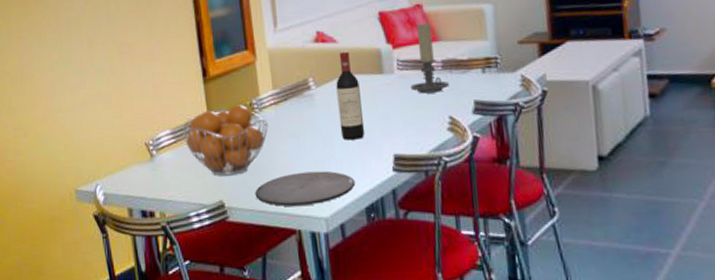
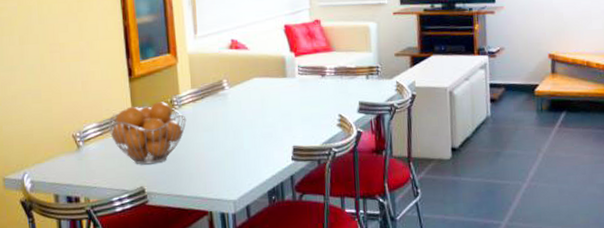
plate: present [255,171,356,207] -> none [172,160,260,191]
wine bottle: present [336,50,365,140] -> none [246,56,270,134]
candle holder: present [410,22,449,94] -> none [308,35,340,95]

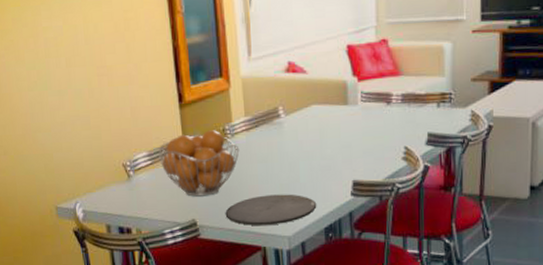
plate: none [172,160,260,191] -> present [225,194,317,226]

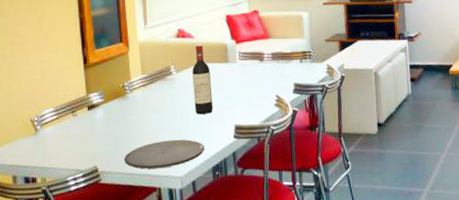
fruit basket: present [159,130,240,197] -> none [64,87,137,146]
wine bottle: none [304,81,328,166] -> present [192,44,214,115]

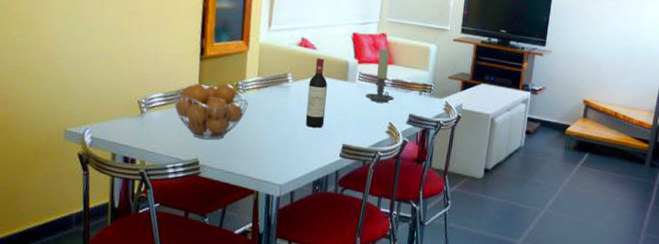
fruit basket: none [64,87,137,146] -> present [173,83,249,140]
plate: present [124,139,205,169] -> none [226,146,309,173]
candle holder: none [248,24,277,78] -> present [365,48,394,103]

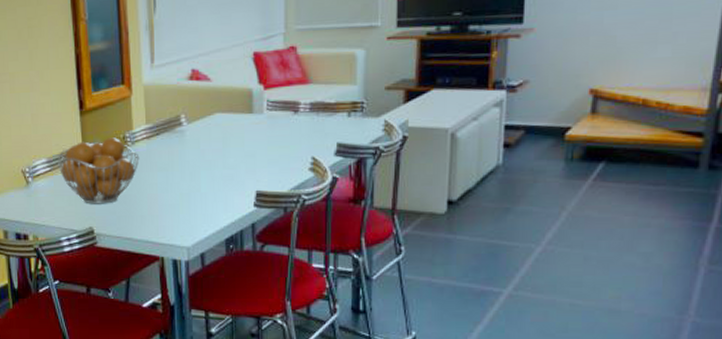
wine bottle: present [305,57,328,128] -> none [207,89,231,176]
candle holder: present [365,48,394,103] -> none [277,64,315,134]

